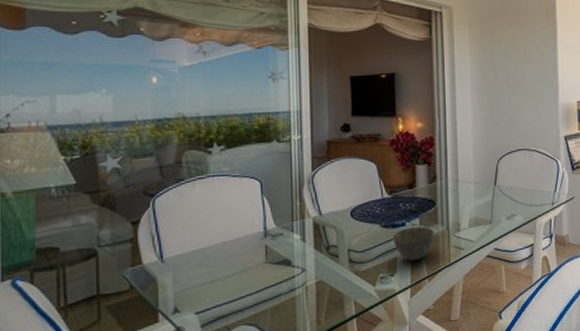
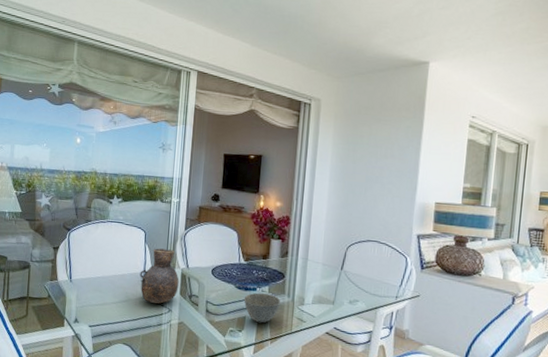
vase: none [259,197,312,266] -> present [139,248,179,304]

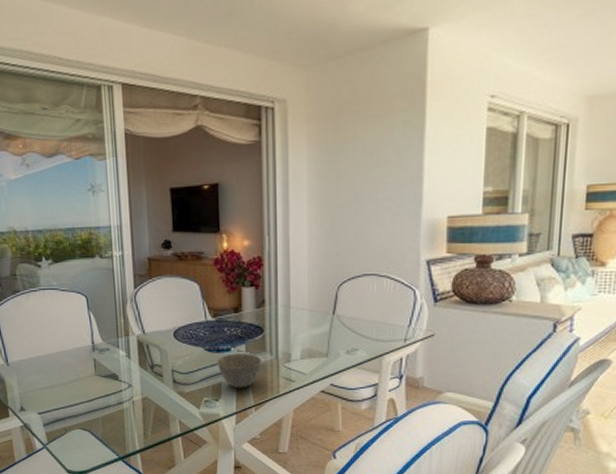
vase: present [139,248,179,304] -> none [87,314,137,379]

